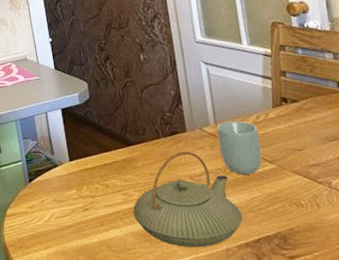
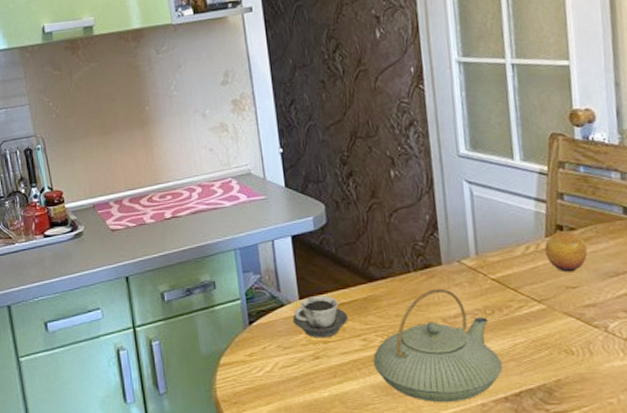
cup: none [65,158,111,193] -> present [293,296,349,338]
cup: present [217,120,262,175] -> none [477,252,530,316]
fruit: none [272,102,310,137] -> present [544,231,587,272]

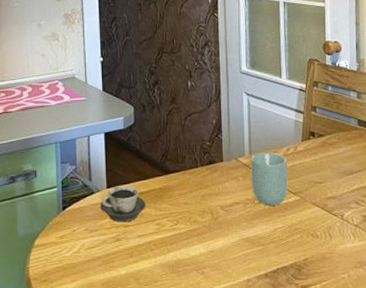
teapot: present [373,288,503,403] -> none [164,181,265,279]
cup: none [477,252,530,316] -> present [250,152,288,206]
fruit: present [544,231,587,272] -> none [301,137,331,170]

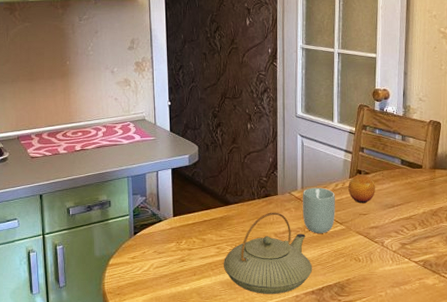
cup: present [100,185,146,223] -> none [168,215,208,246]
teapot: none [164,181,265,279] -> present [223,212,313,295]
fruit: none [301,137,331,170] -> present [348,174,375,204]

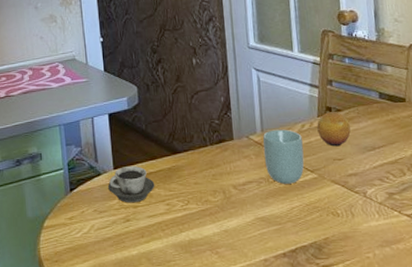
cup: none [168,215,208,246] -> present [108,166,155,203]
teapot: present [223,212,313,295] -> none [175,160,282,259]

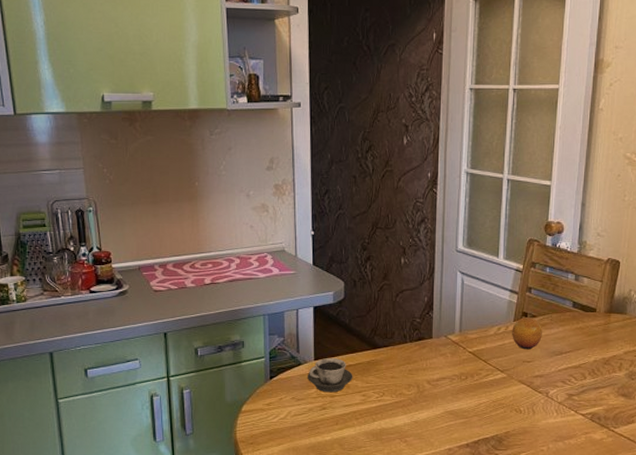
cup: present [263,129,305,184] -> none [459,331,497,382]

